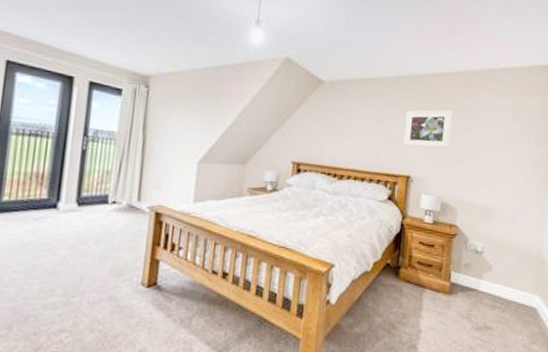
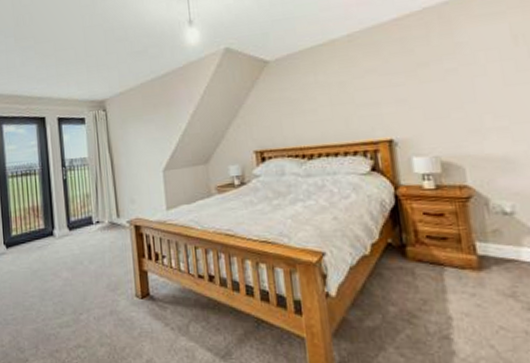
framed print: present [403,110,452,148] -> none [370,54,436,108]

